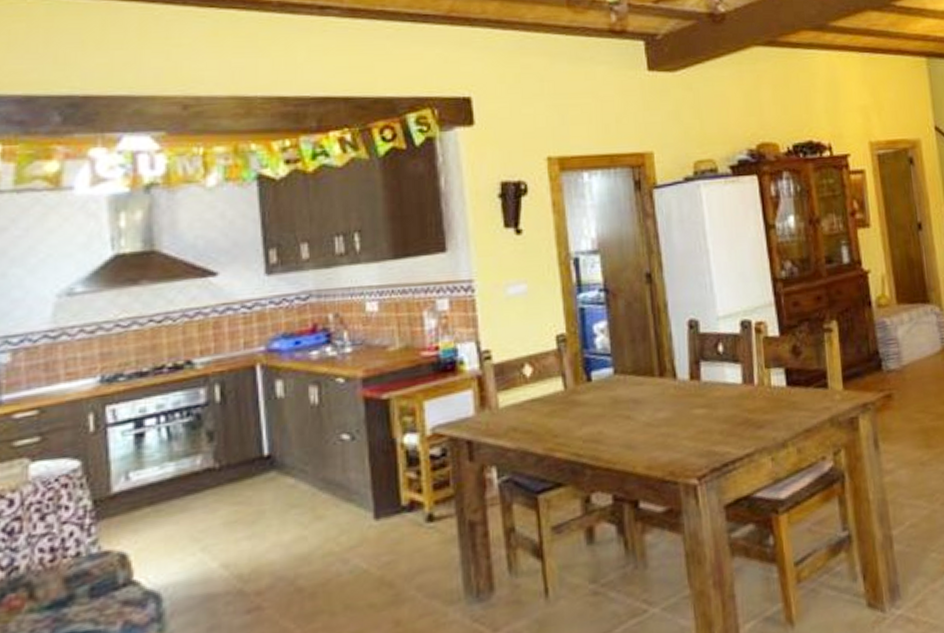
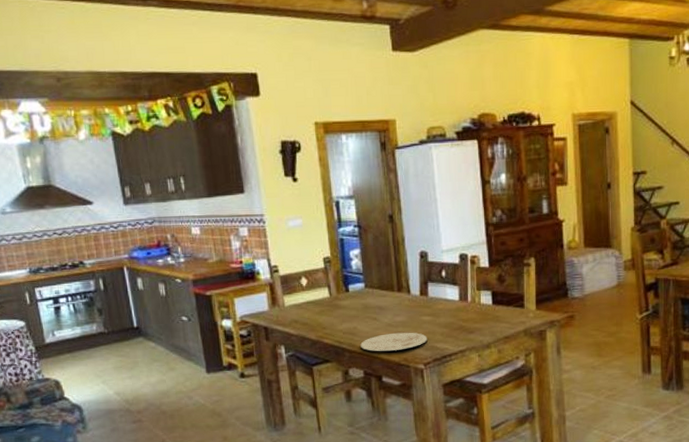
plate: none [608,433,702,465] -> present [360,332,428,351]

